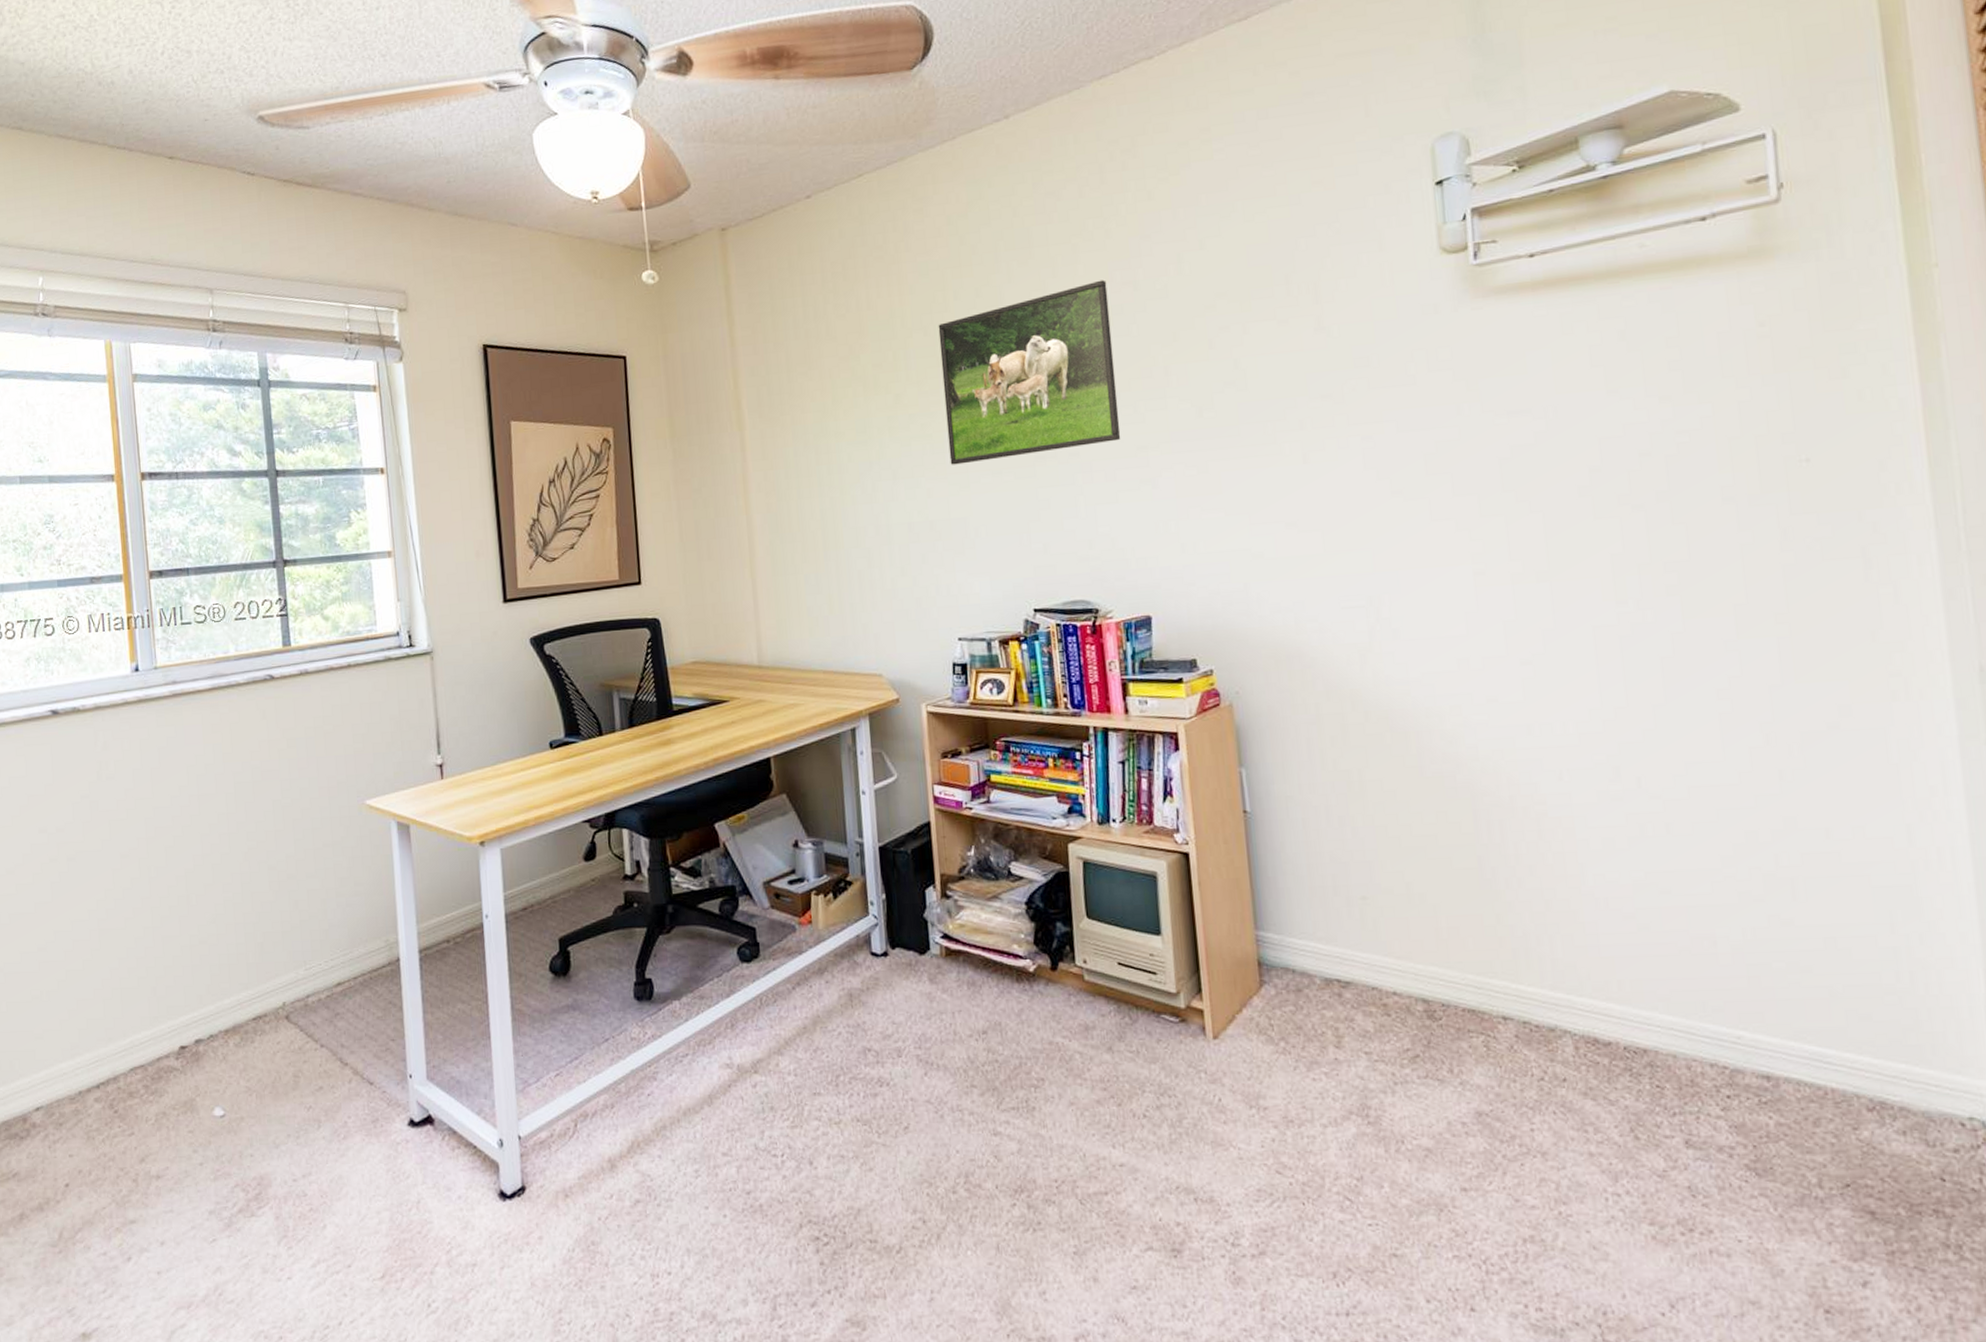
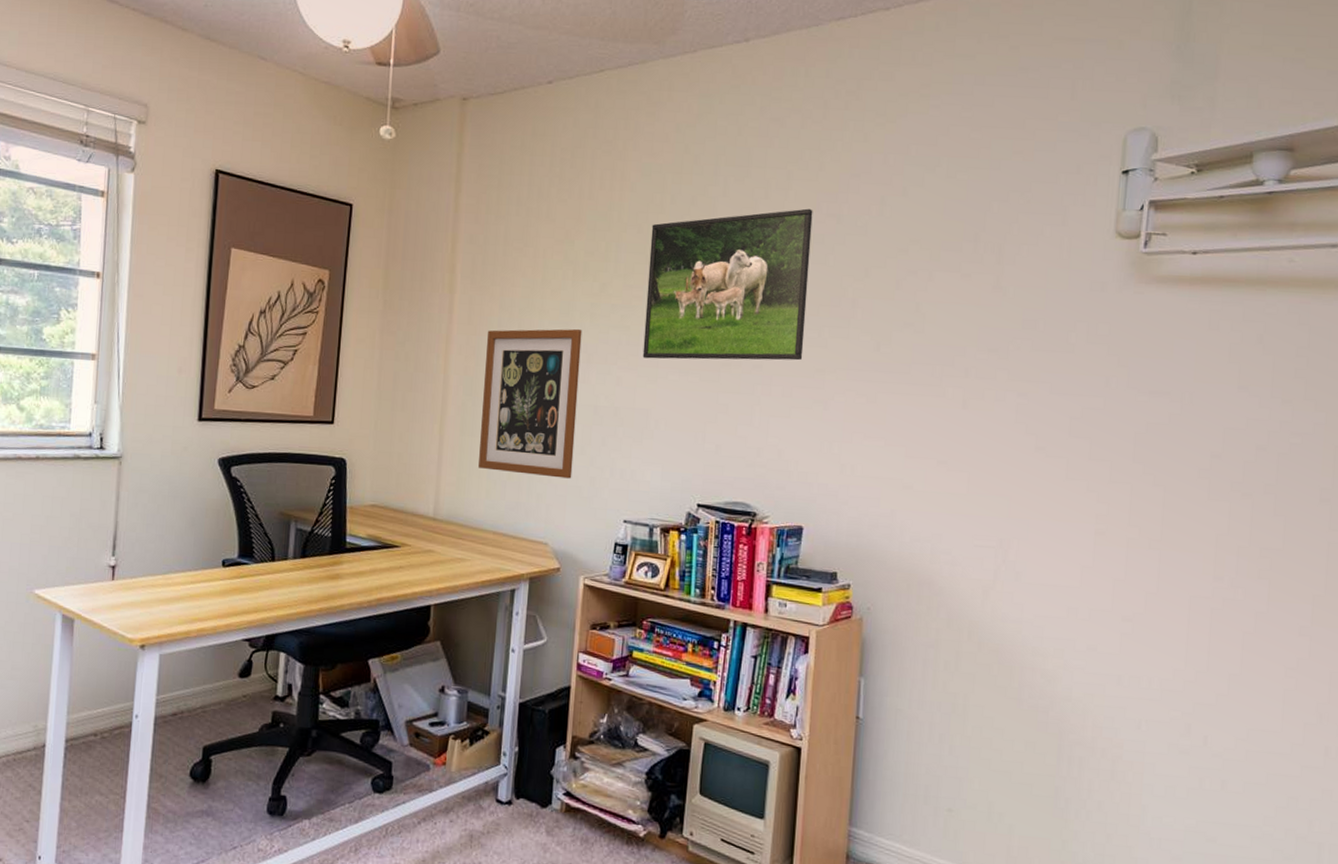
wall art: none [785,445,897,607] -> present [478,328,582,479]

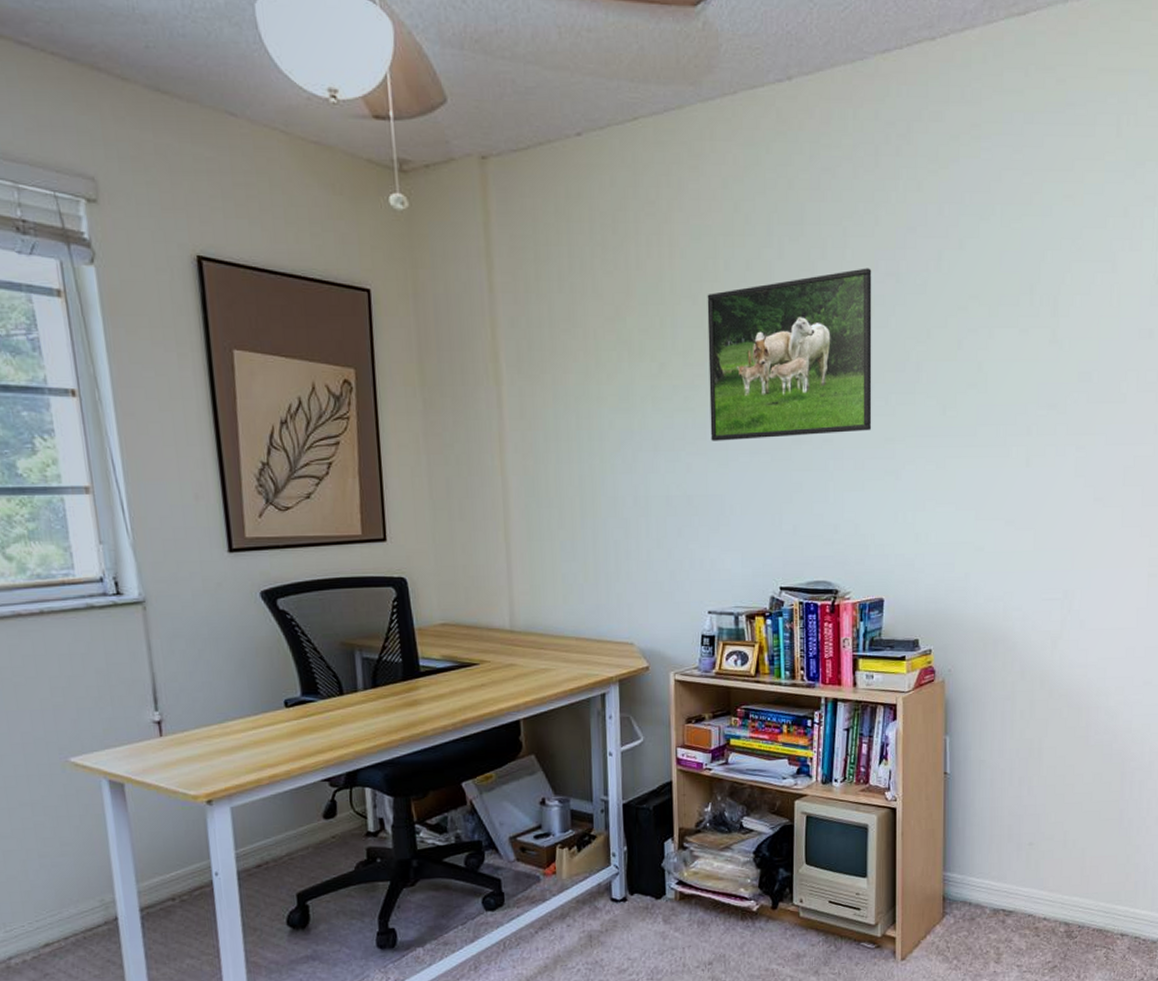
wall art: present [478,328,582,479] -> none [544,415,651,575]

